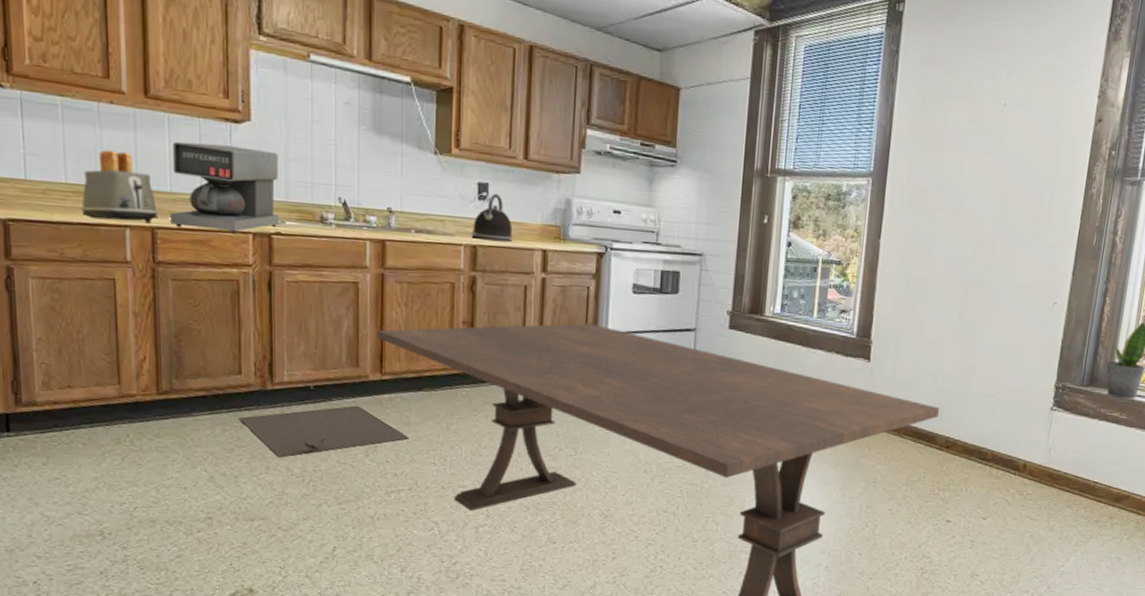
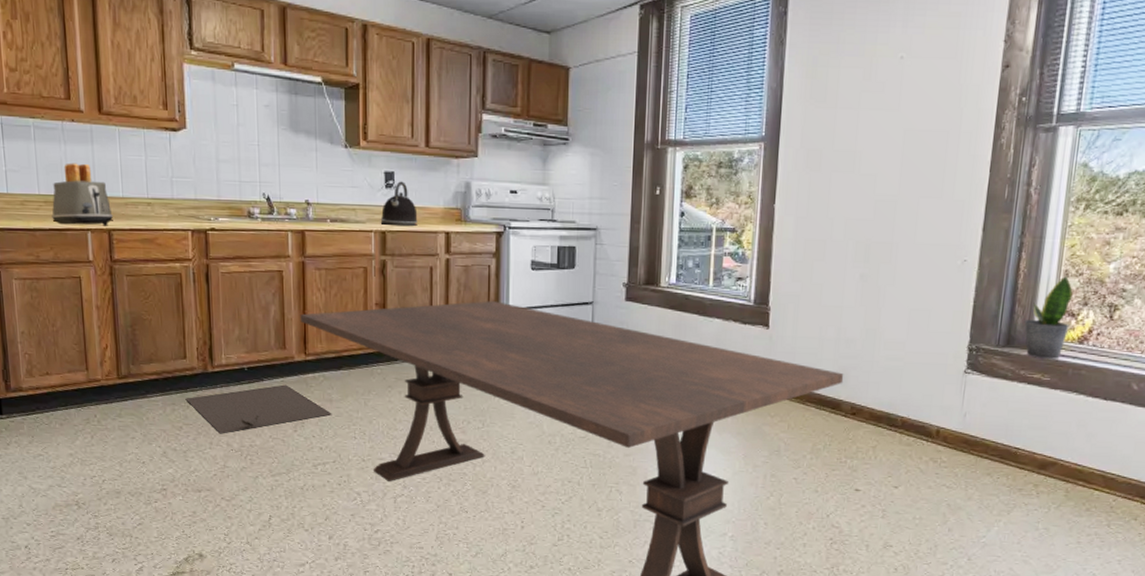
coffee maker: present [169,141,280,234] -> none [122,151,214,232]

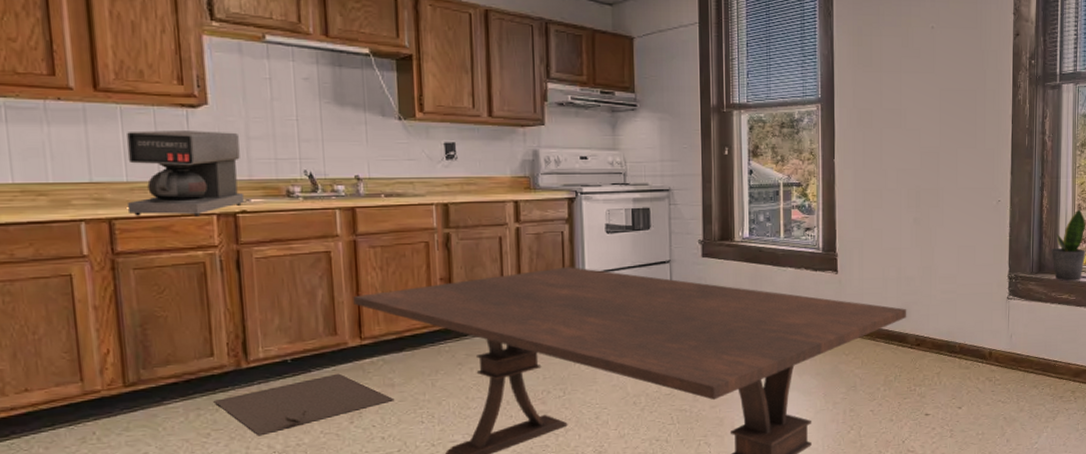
toaster: present [52,163,113,226] -> none [31,146,115,216]
coffee maker: none [122,151,214,232] -> present [125,131,245,217]
kettle: present [380,181,418,227] -> none [441,152,483,198]

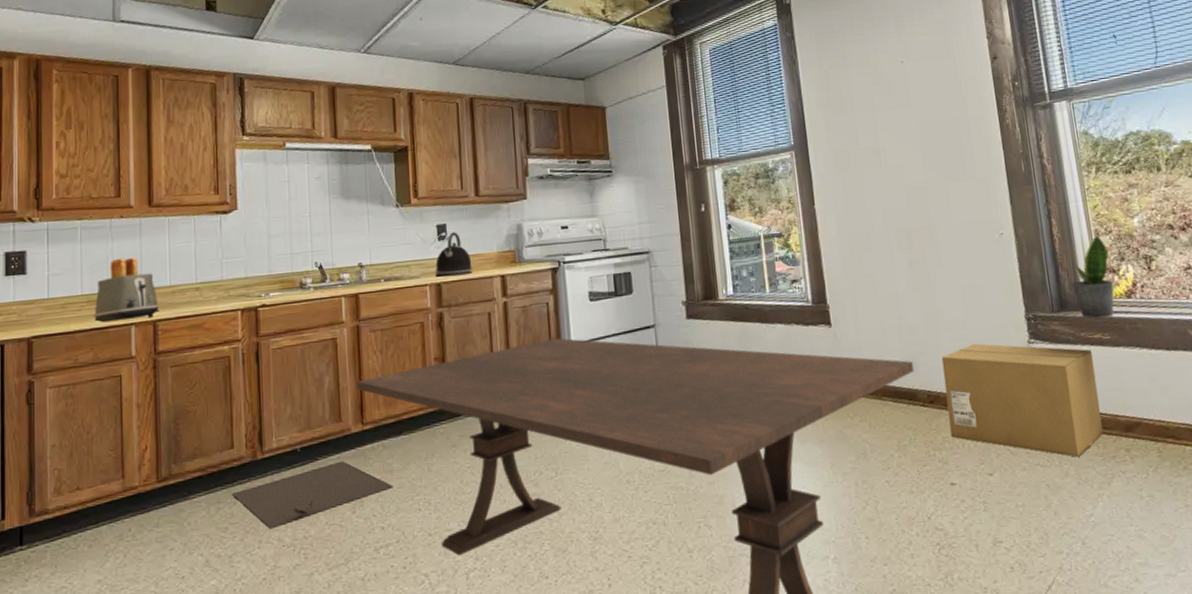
toaster: none [31,146,115,216] -> present [94,257,159,323]
coffee maker: present [125,131,245,217] -> none [169,232,265,317]
kettle: none [441,152,483,198] -> present [434,232,473,278]
box: none [931,297,1058,396] -> present [941,343,1104,457]

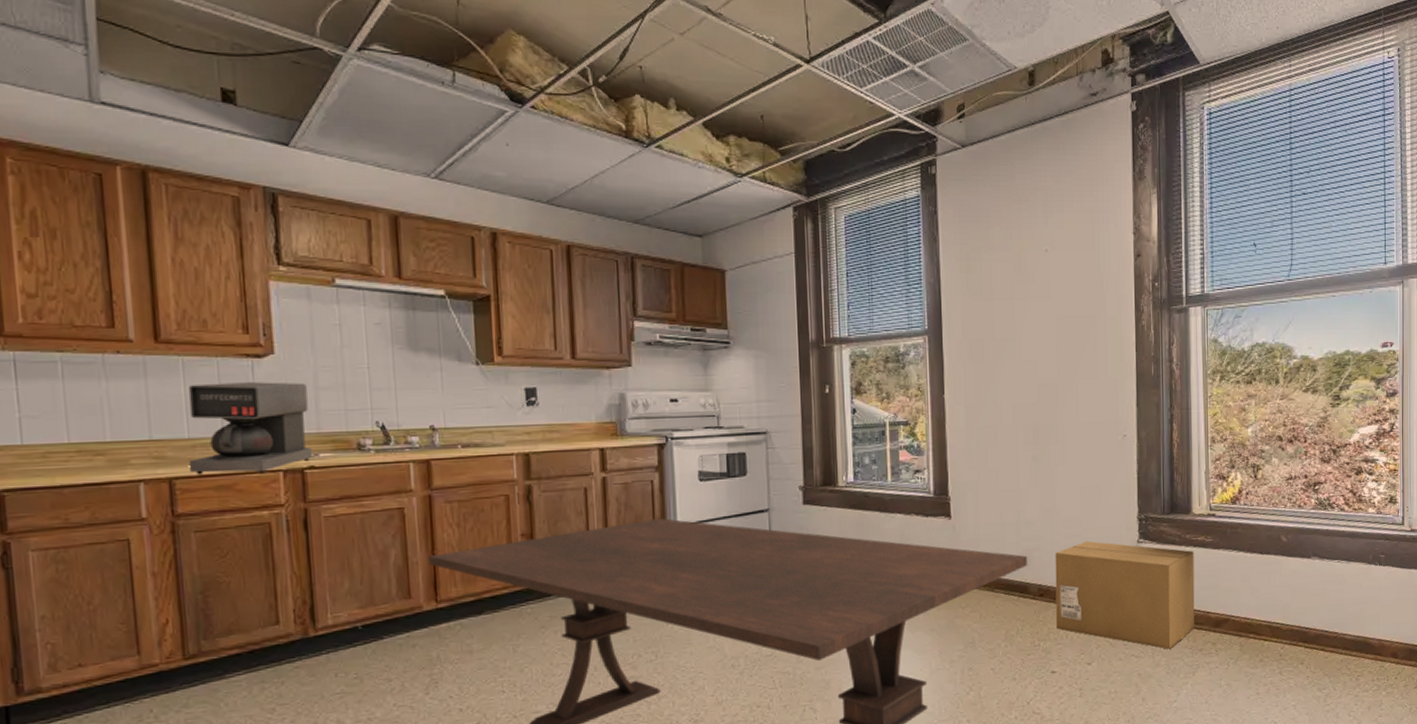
toaster: present [94,257,159,323] -> none [87,401,175,478]
coffee maker: none [169,232,265,317] -> present [188,382,313,475]
door mat: present [232,461,393,529] -> none [279,640,473,711]
kettle: present [434,232,473,278] -> none [522,397,567,447]
potted plant: present [1071,234,1114,319] -> none [1183,441,1222,522]

